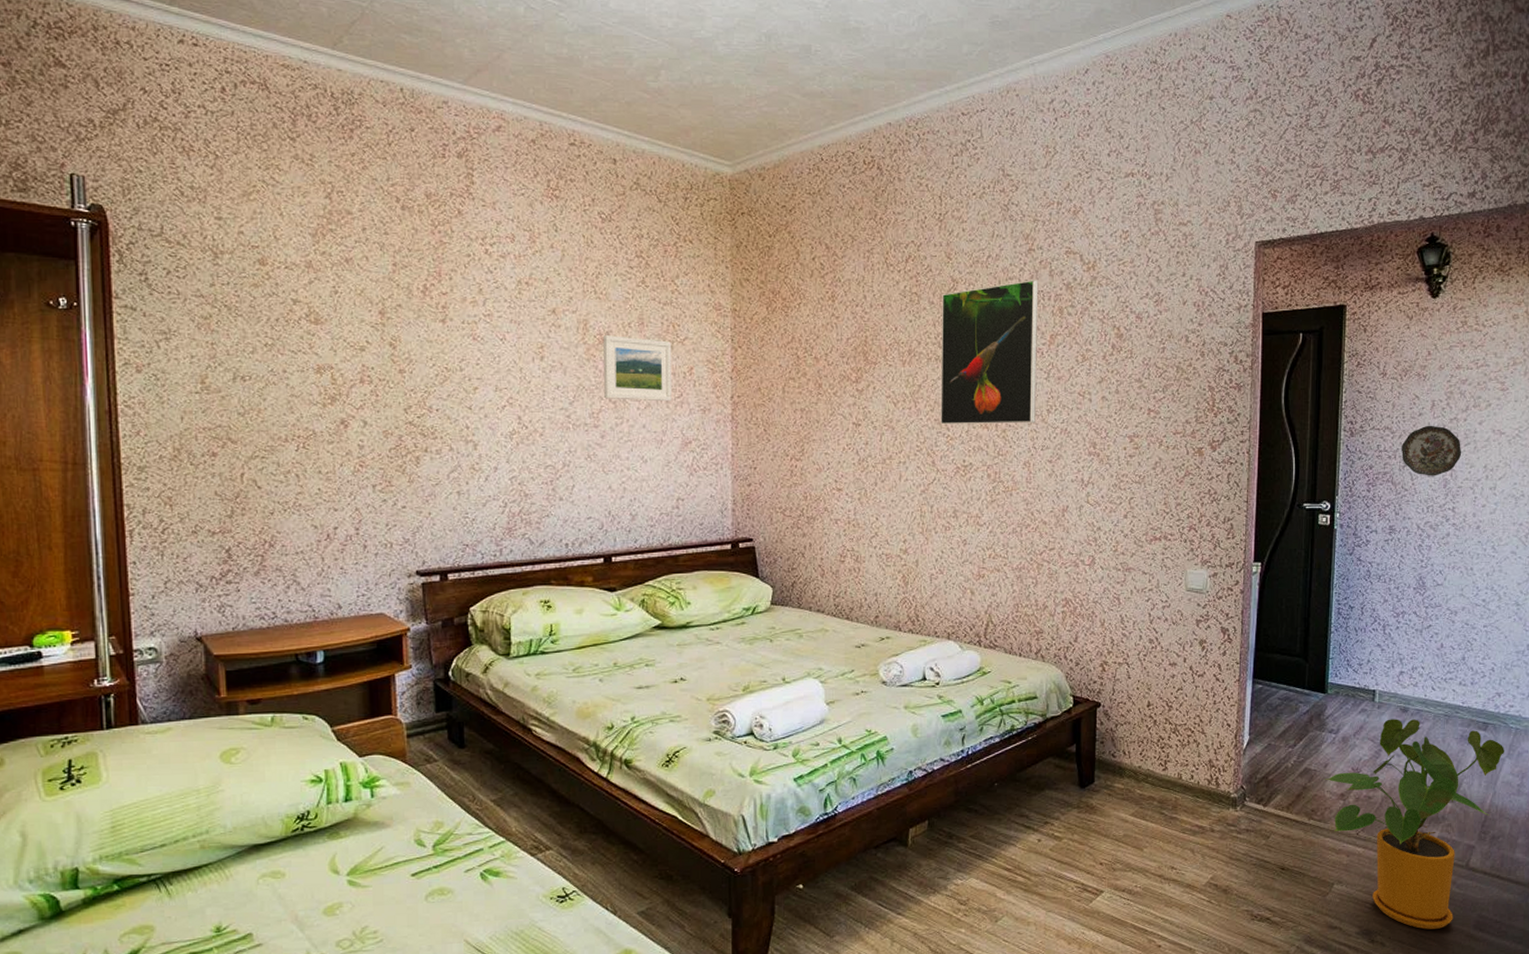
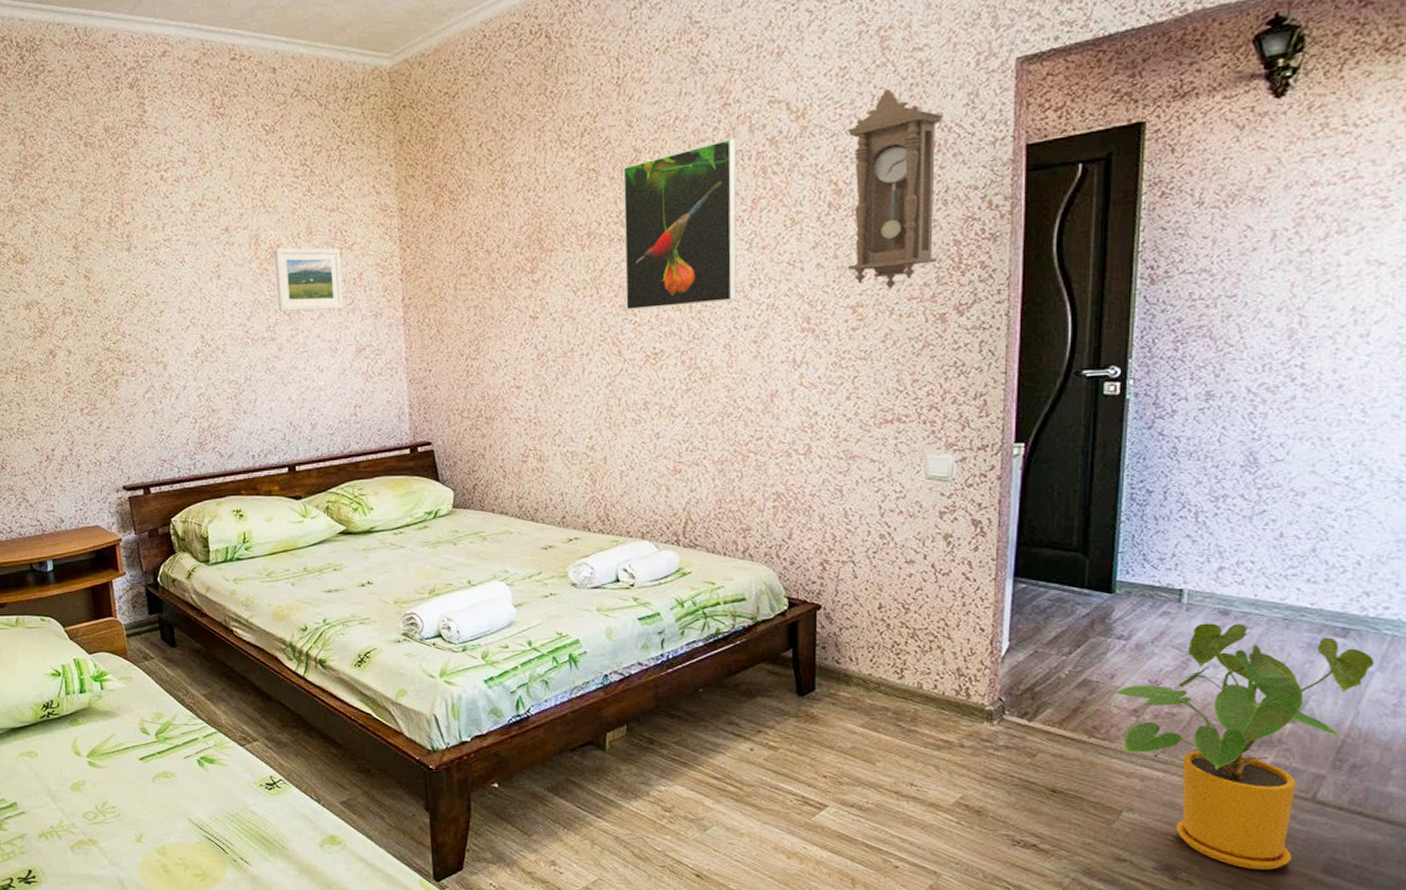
pendulum clock: none [1126,253,1202,424] -> present [847,88,944,289]
decorative plate: present [1402,425,1462,476] -> none [1225,261,1317,327]

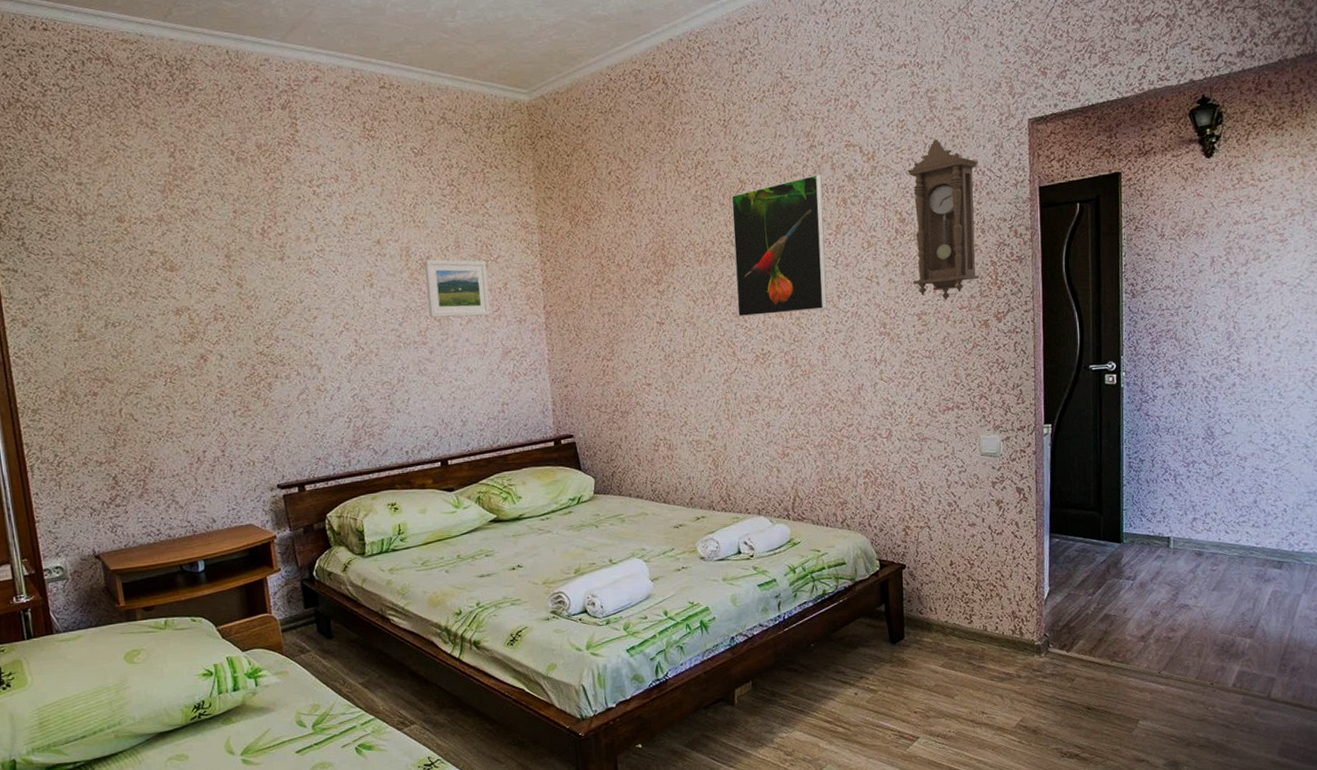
house plant: present [1111,623,1375,870] -> none [1125,562,1301,759]

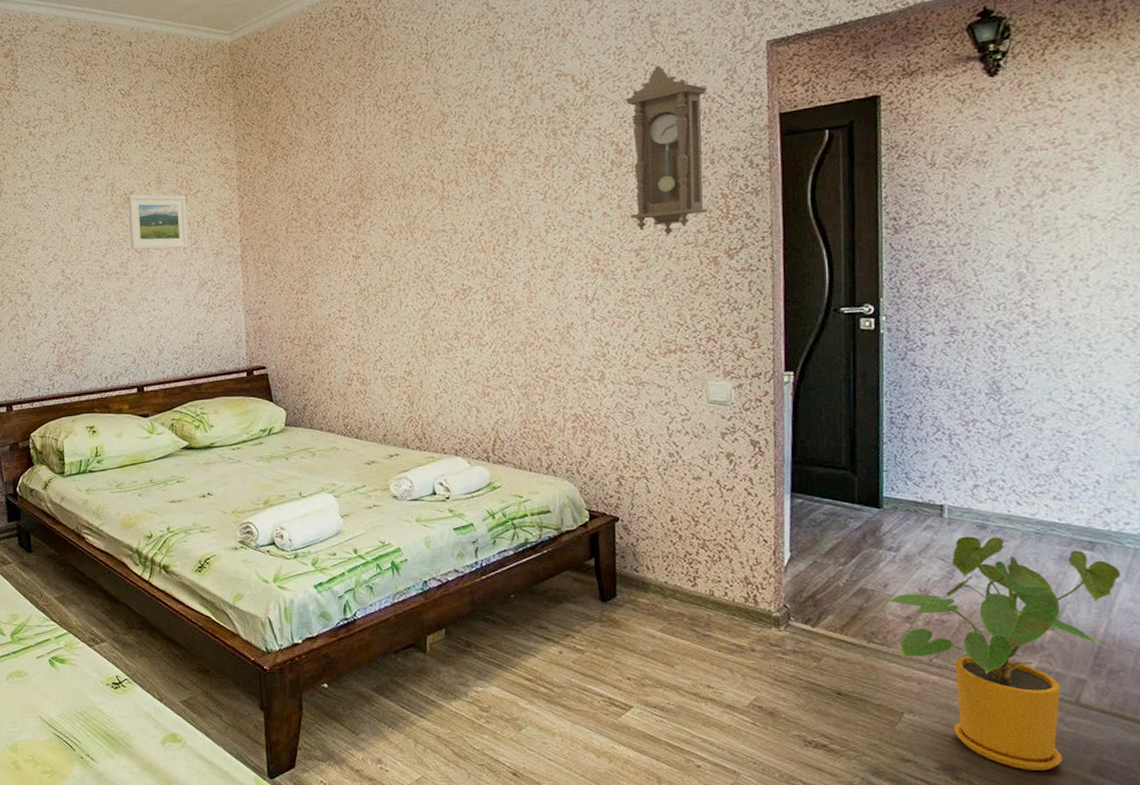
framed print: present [731,174,827,317] -> none [432,105,534,252]
house plant: none [1125,562,1301,759] -> present [885,536,1122,770]

